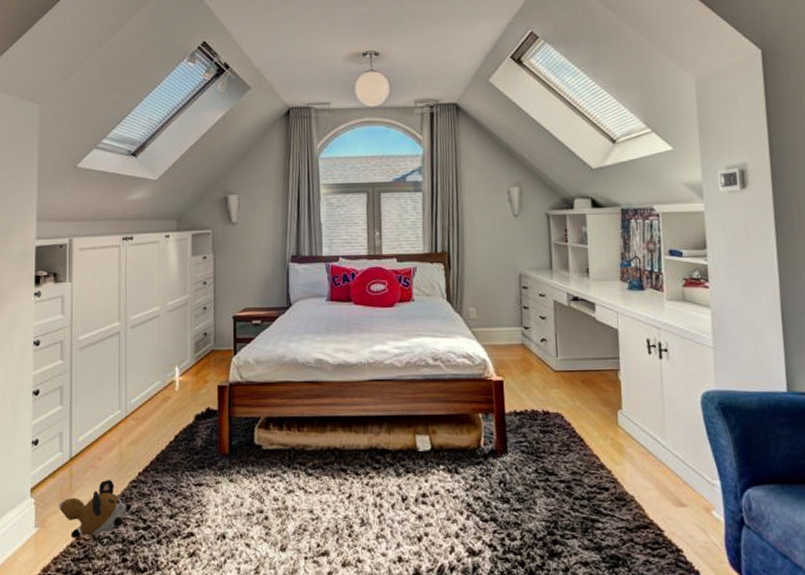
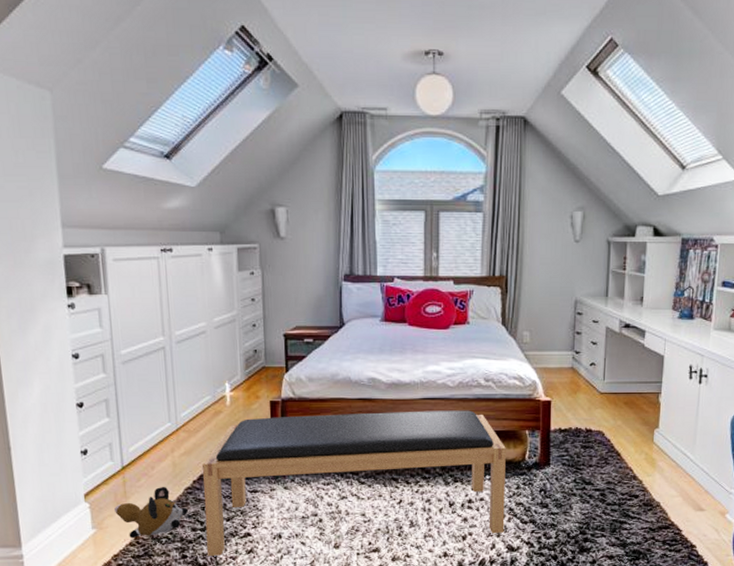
bench: none [148,392,463,559] -> present [201,410,506,556]

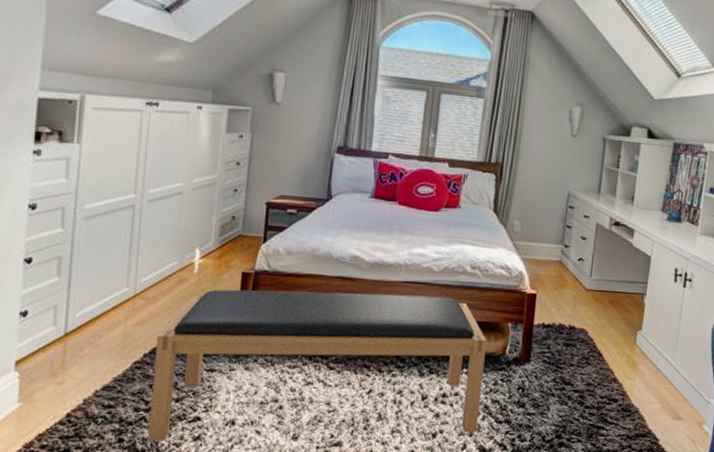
plush toy: present [114,486,188,538] -> none [48,358,133,415]

